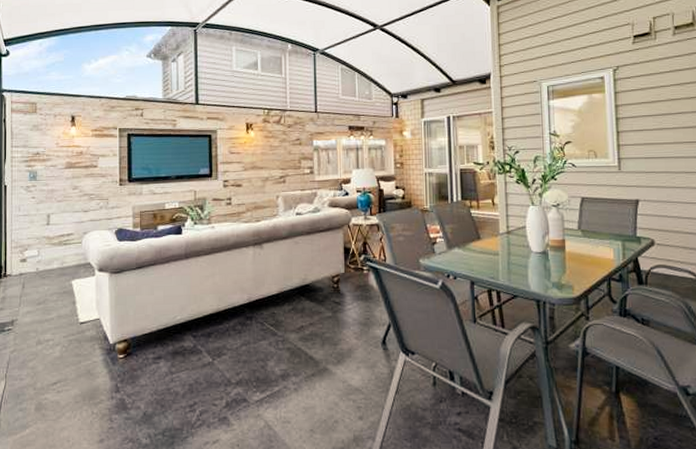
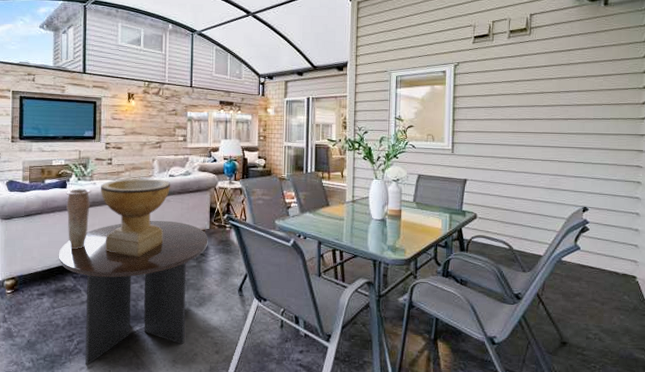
coffee table: none [175,265,344,440] -> present [58,220,208,365]
vase: none [181,234,210,303] -> present [66,189,92,249]
decorative bowl: none [220,218,298,309] -> present [101,178,170,257]

